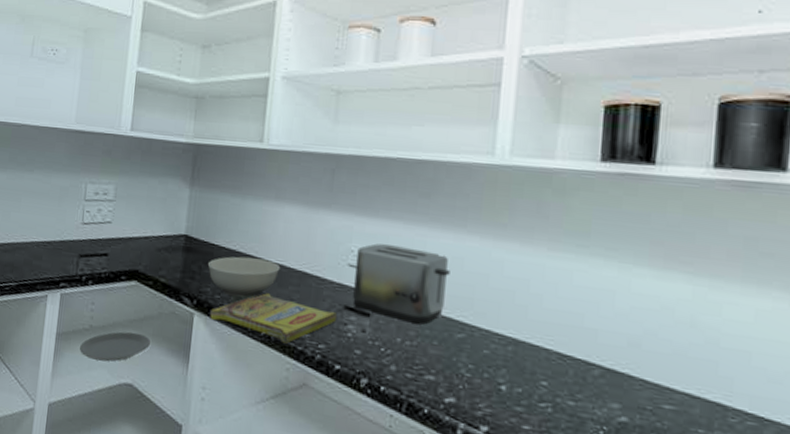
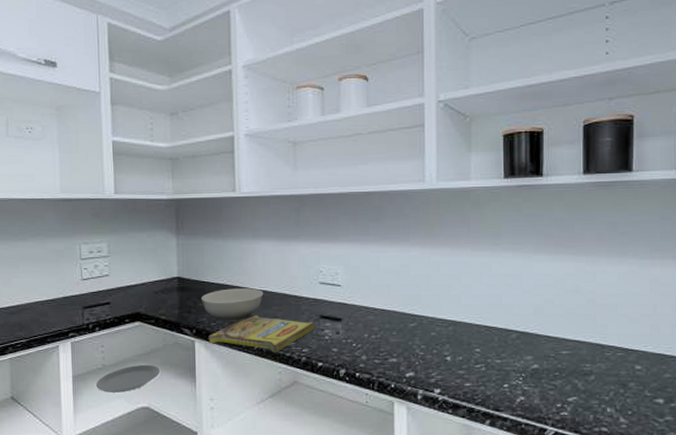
toaster: present [352,243,450,325] -> none [325,263,400,322]

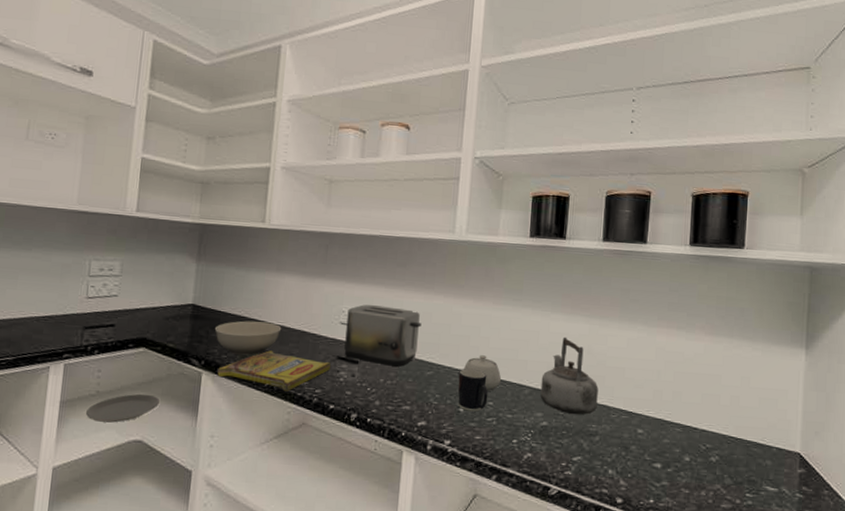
toaster: none [325,263,400,322] -> present [344,304,422,368]
mug: none [442,317,475,359] -> present [458,368,488,412]
teapot: none [446,303,487,338] -> present [463,355,502,391]
kettle: none [528,277,590,354] -> present [540,336,598,415]

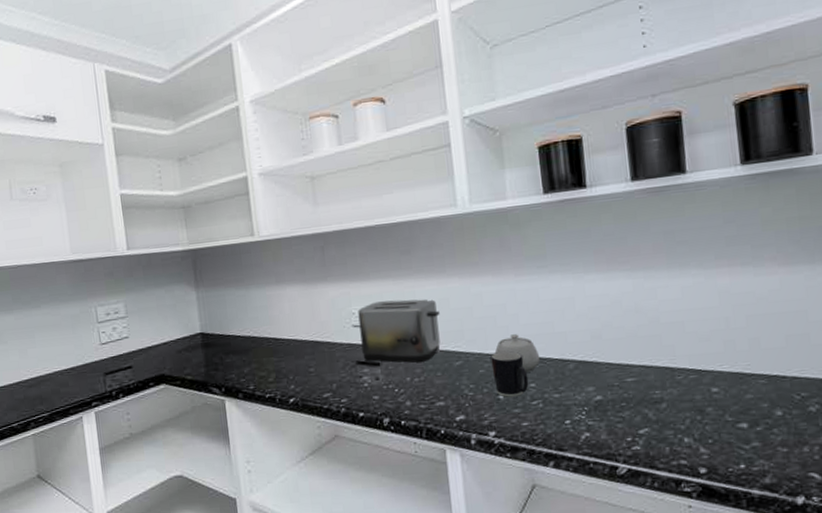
plate: present [85,393,161,423] -> none [124,429,192,463]
bowl: present [214,320,282,355] -> none [227,338,294,376]
food package: present [217,350,330,391] -> none [239,366,352,406]
kettle: present [540,336,598,415] -> none [586,298,658,383]

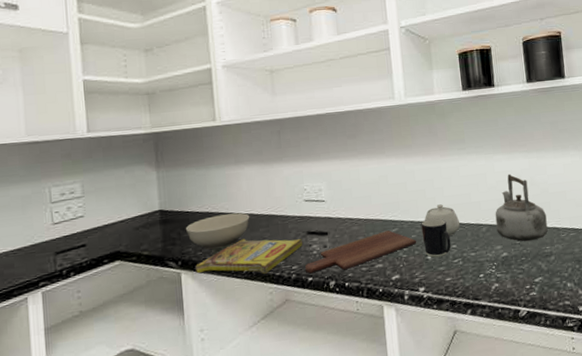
bowl: none [227,338,294,376] -> present [185,213,250,249]
food package: none [239,366,352,406] -> present [195,239,302,274]
cutting board: none [355,363,486,409] -> present [305,230,417,274]
toaster: present [358,299,440,363] -> none [309,176,380,232]
kettle: none [586,298,658,383] -> present [495,173,548,241]

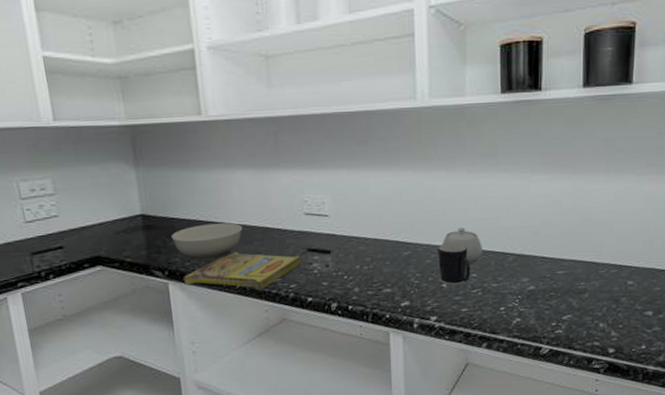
cutting board: present [305,230,417,274] -> none [305,253,432,294]
kettle: present [495,173,548,241] -> none [525,197,585,275]

